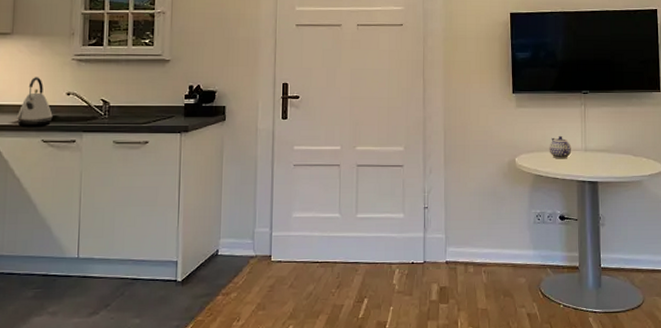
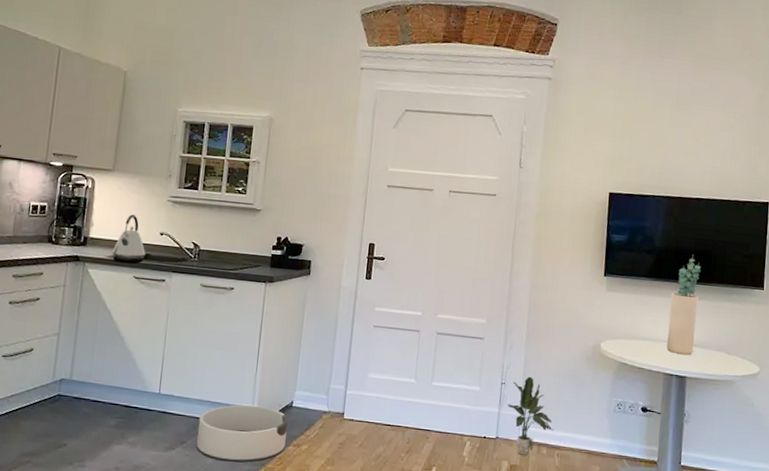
pet bowl: none [121,258,215,320] -> present [196,405,288,463]
potted plant: none [432,198,479,276] -> present [507,376,554,456]
teapot: present [549,135,572,159] -> none [637,324,662,350]
vase: none [576,65,602,161] -> present [666,254,701,355]

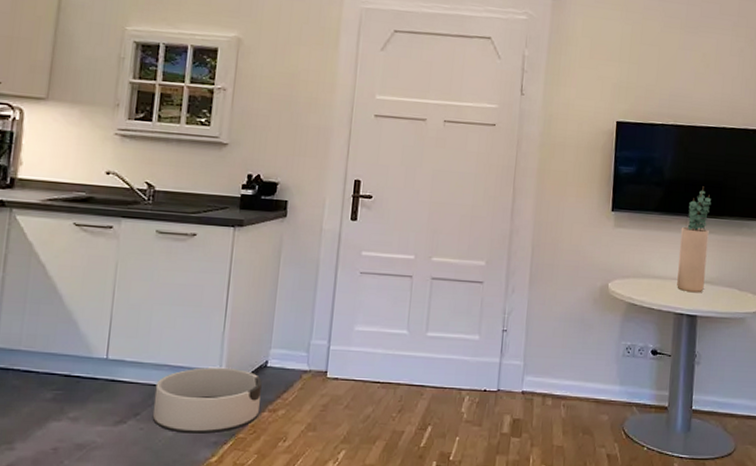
kettle: present [111,214,146,265] -> none [45,151,88,210]
potted plant: present [507,376,554,456] -> none [510,322,560,408]

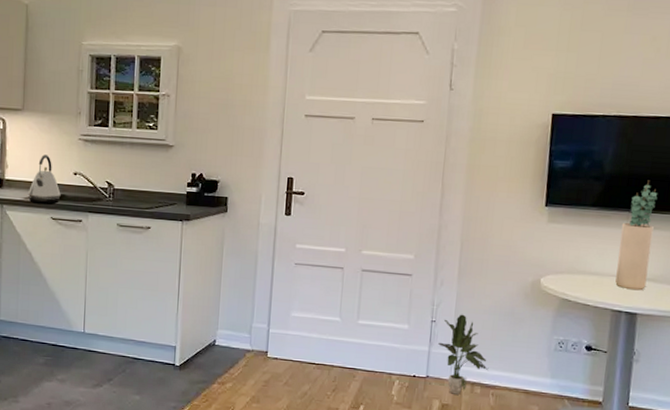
kettle: none [45,151,88,210] -> present [27,155,61,206]
pet bowl: present [152,367,262,434] -> none [122,343,211,400]
potted plant: none [510,322,560,408] -> present [438,314,489,395]

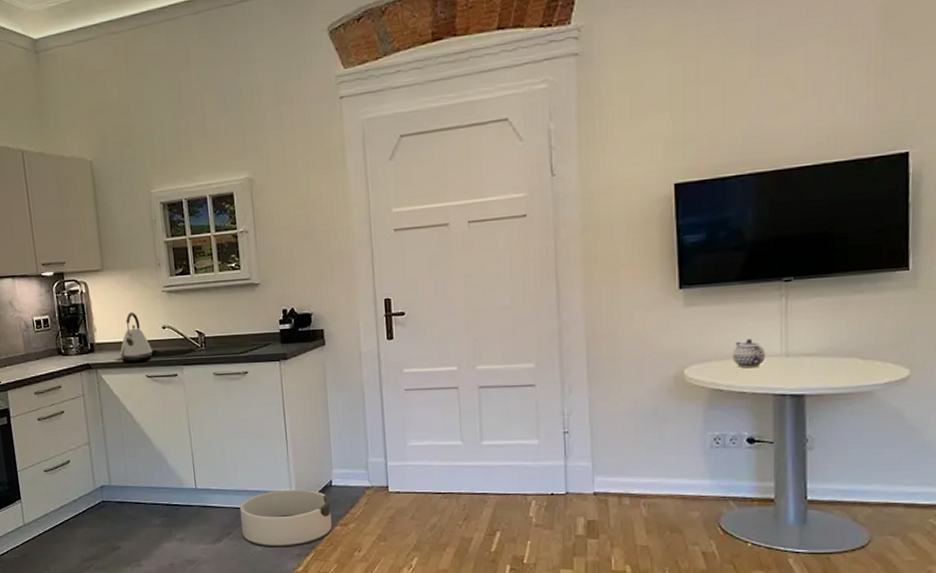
pet bowl: none [122,343,211,400] -> present [239,489,332,548]
potted plant: present [438,314,489,395] -> none [575,420,636,509]
teapot: none [581,257,610,285] -> present [732,338,766,369]
vase: present [615,180,658,291] -> none [773,241,814,369]

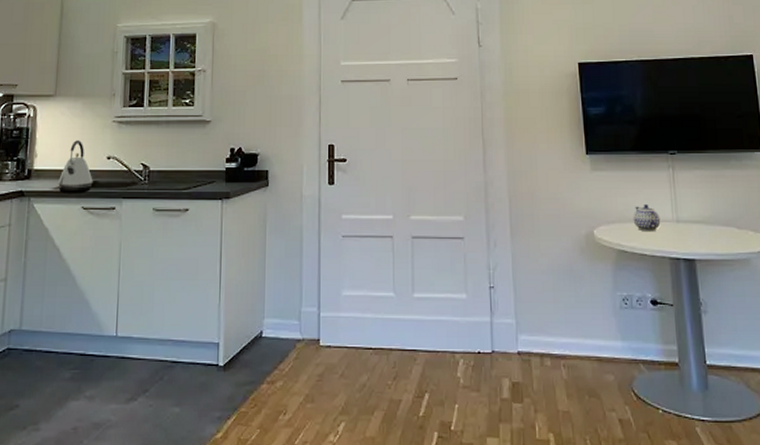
pet bowl: present [239,489,332,548] -> none [160,339,258,409]

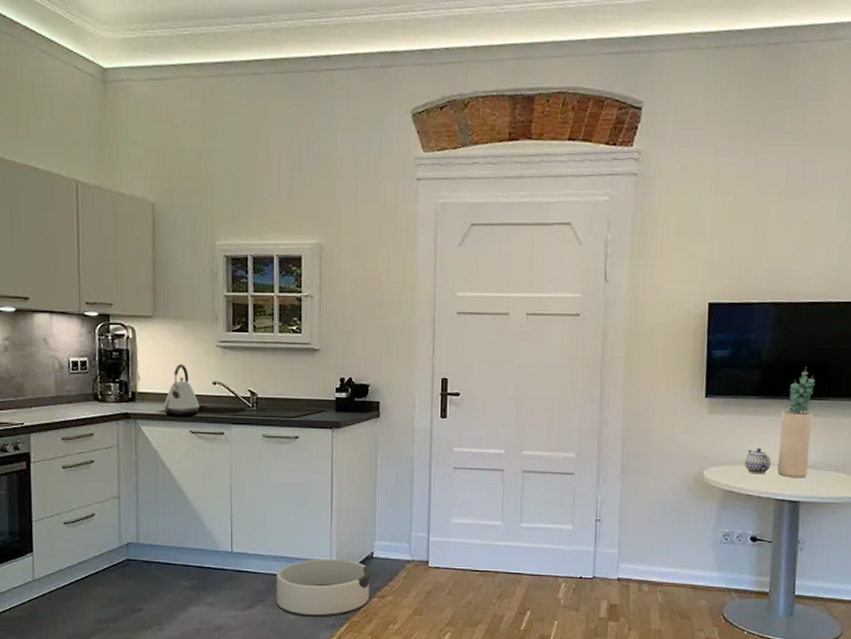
pet bowl: none [160,339,258,409] -> present [276,558,370,617]
vase: none [662,120,698,235] -> present [777,366,816,478]

